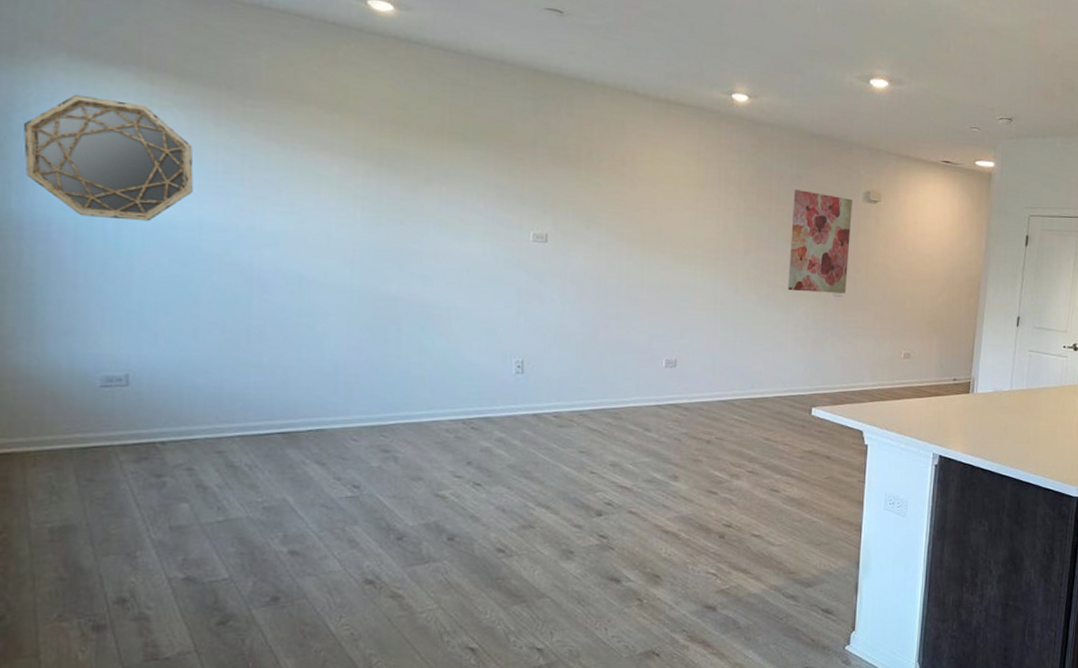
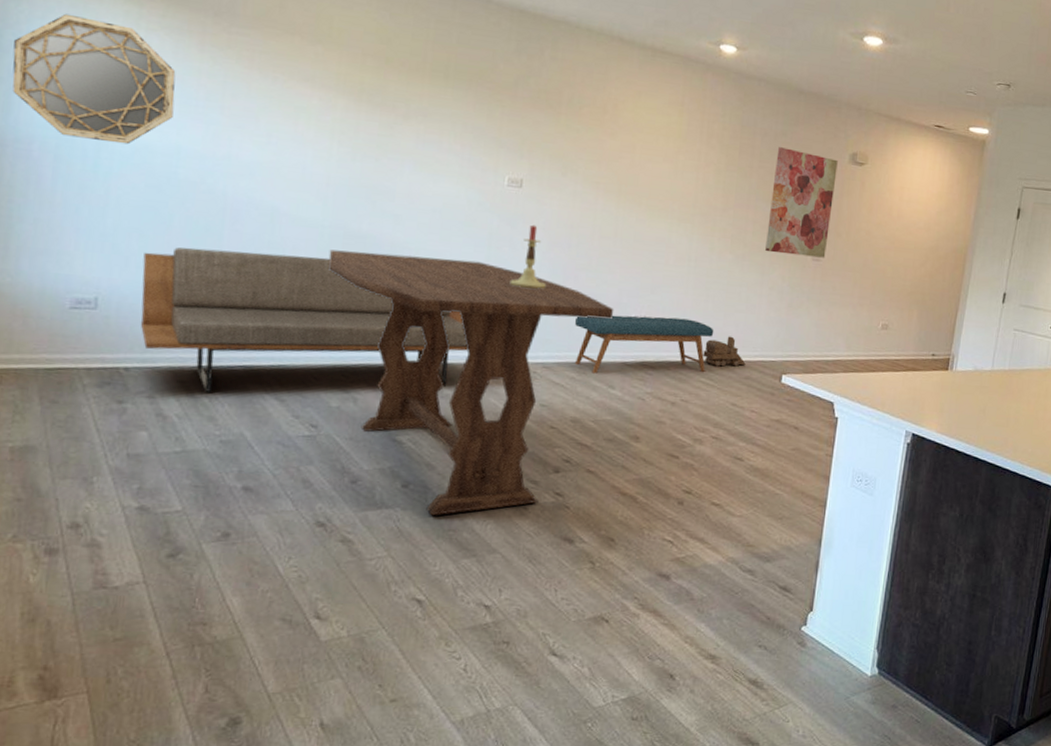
sofa: none [172,319,505,460] -> present [140,247,468,392]
dining table: none [359,313,646,566] -> present [328,249,614,516]
candlestick: none [541,277,578,340] -> present [509,224,547,289]
bench: none [607,359,744,418] -> present [574,315,714,374]
toy train: none [734,374,776,404] -> present [703,336,746,367]

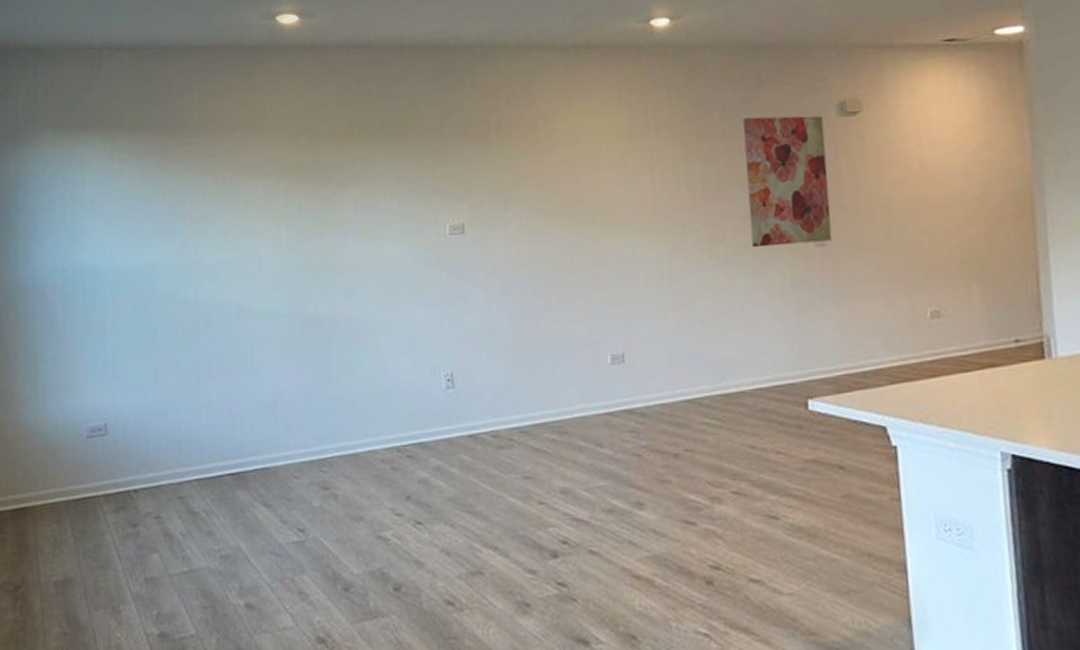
home mirror: present [12,13,176,145] -> none [26,162,147,275]
sofa: present [140,247,468,392] -> none [138,347,438,506]
dining table: present [328,249,614,516] -> none [291,323,587,622]
candlestick: present [509,224,547,289] -> none [468,271,508,345]
bench: present [574,315,714,374] -> none [544,348,710,432]
toy train: present [703,336,746,367] -> none [700,360,757,401]

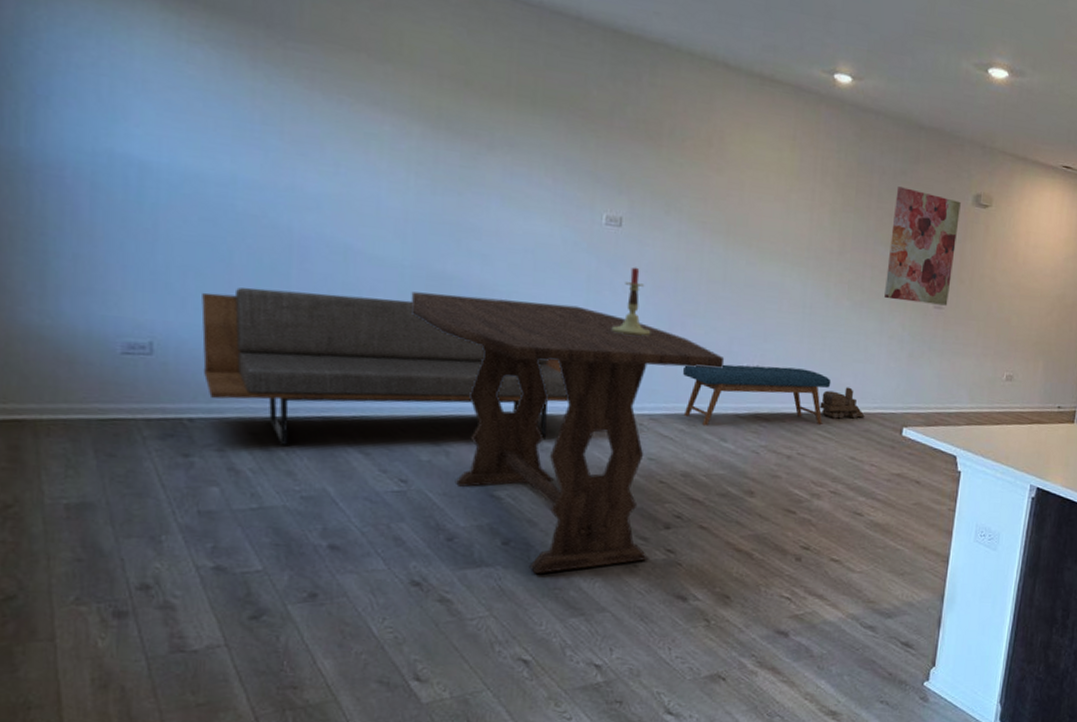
sofa: none [138,347,438,506] -> present [201,287,569,445]
dining table: none [291,323,587,622] -> present [410,291,725,574]
candlestick: none [468,271,508,345] -> present [611,267,651,337]
bench: none [544,348,710,432] -> present [682,364,831,426]
toy train: none [700,360,757,401] -> present [819,387,865,419]

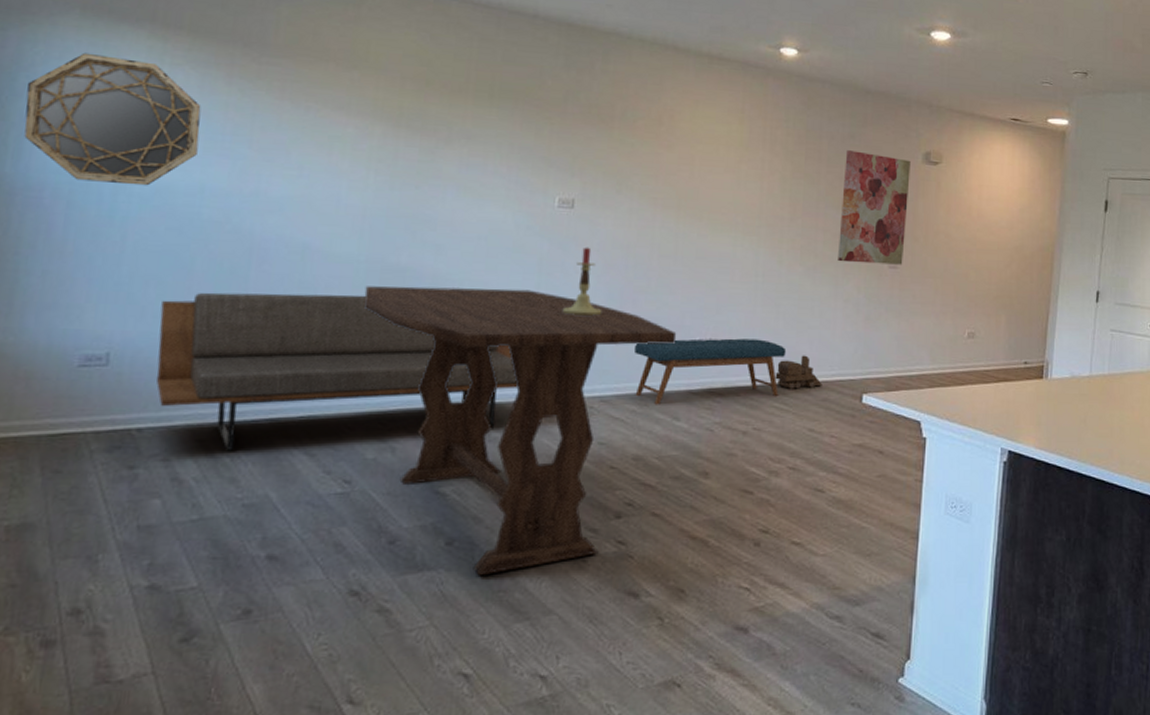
home mirror: none [33,21,227,173] -> present [24,52,201,186]

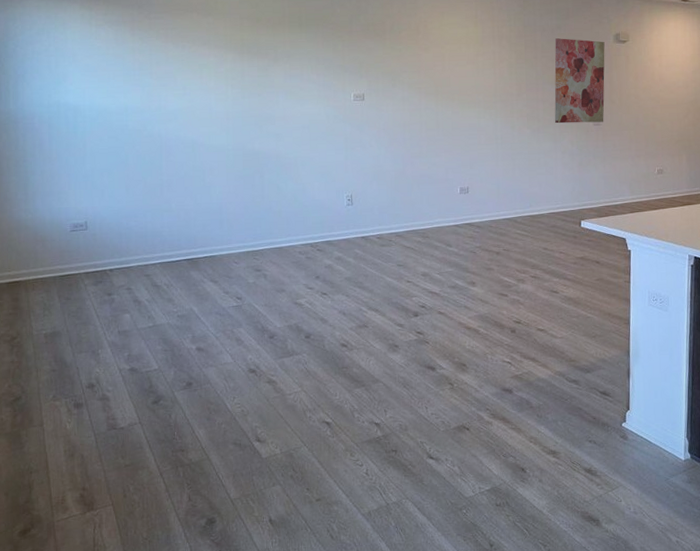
home mirror: present [24,52,201,186] -> none [15,23,120,110]
sofa: present [155,292,518,451] -> none [113,172,340,281]
dining table: present [364,286,677,576] -> none [234,161,444,358]
candlestick: present [562,247,602,316] -> none [364,127,391,177]
bench: present [633,338,787,405] -> none [415,185,523,236]
toy train: present [775,355,822,389] -> none [516,194,551,220]

